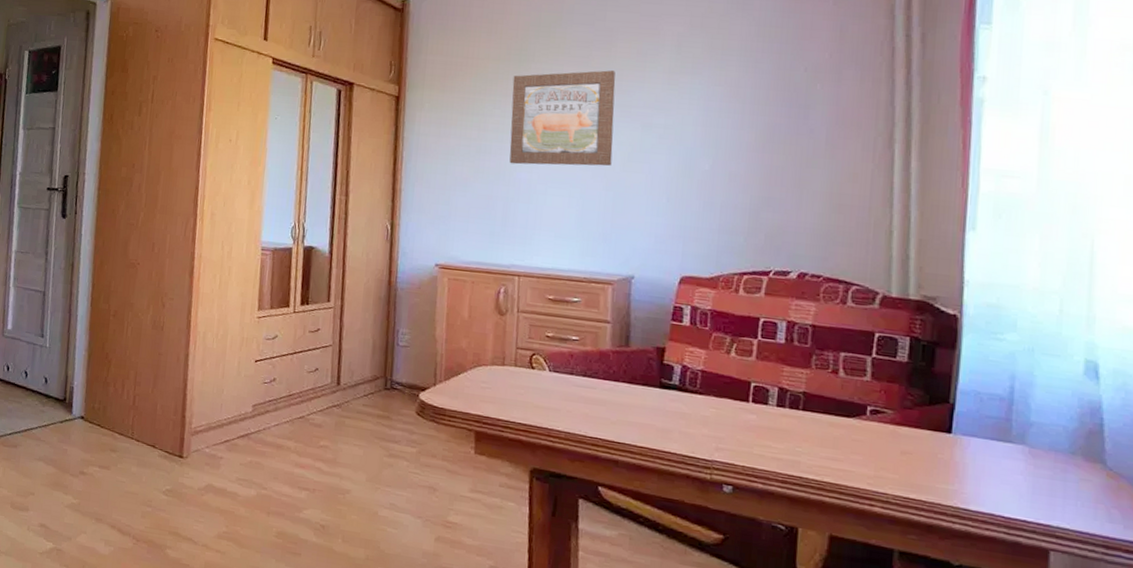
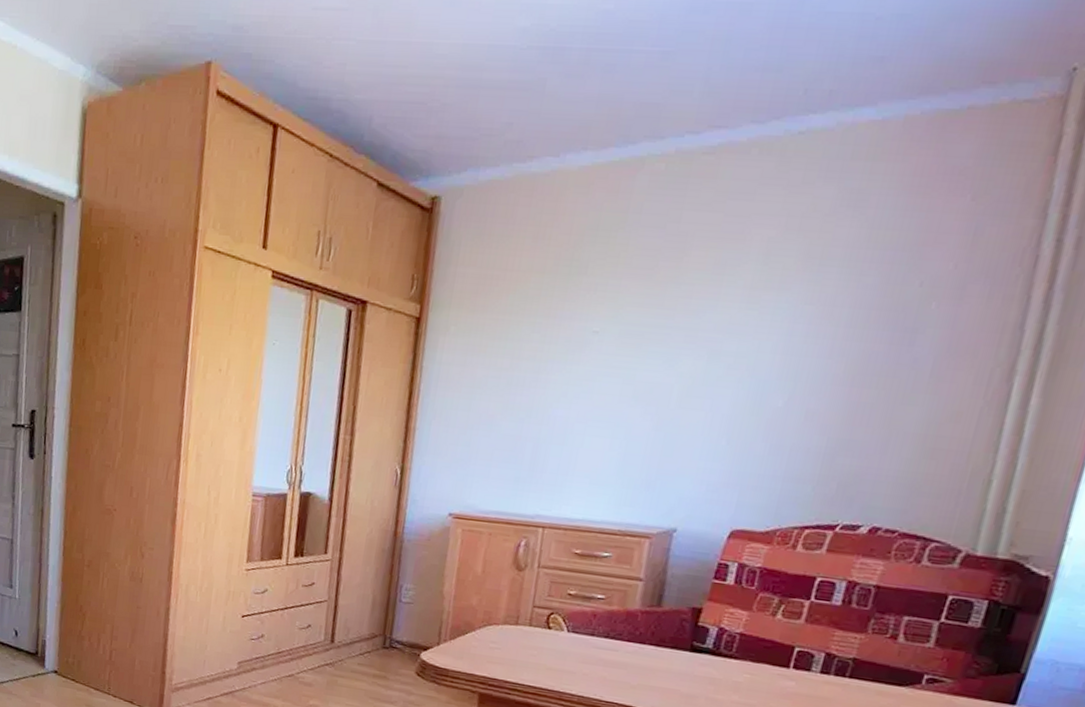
wall art: present [509,70,616,166] -> none [545,285,685,402]

